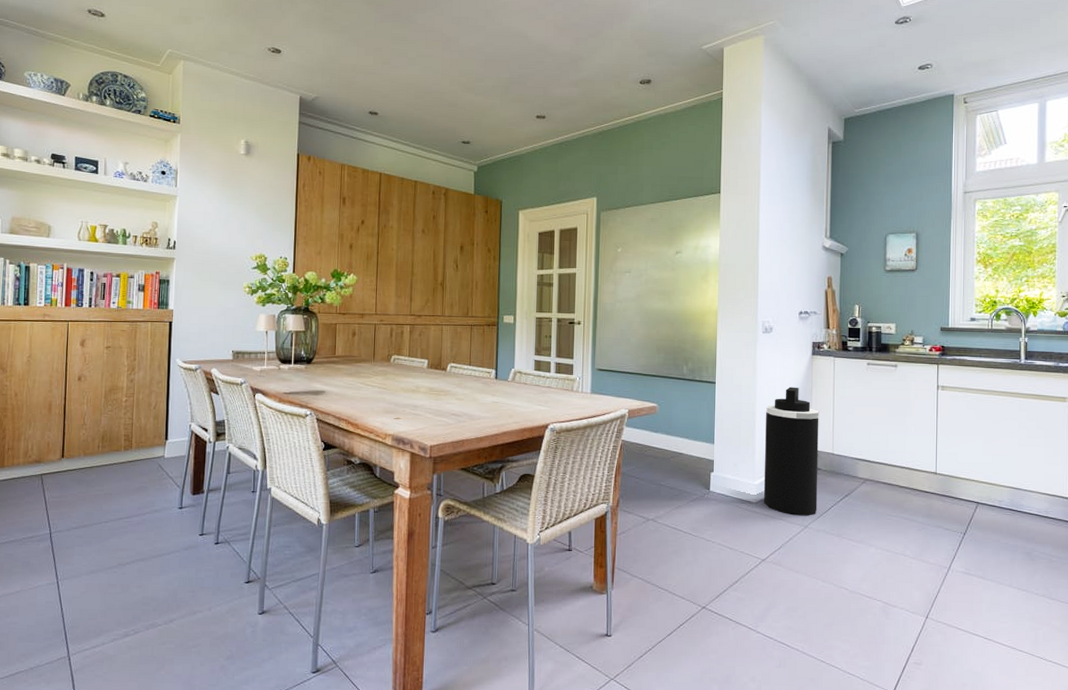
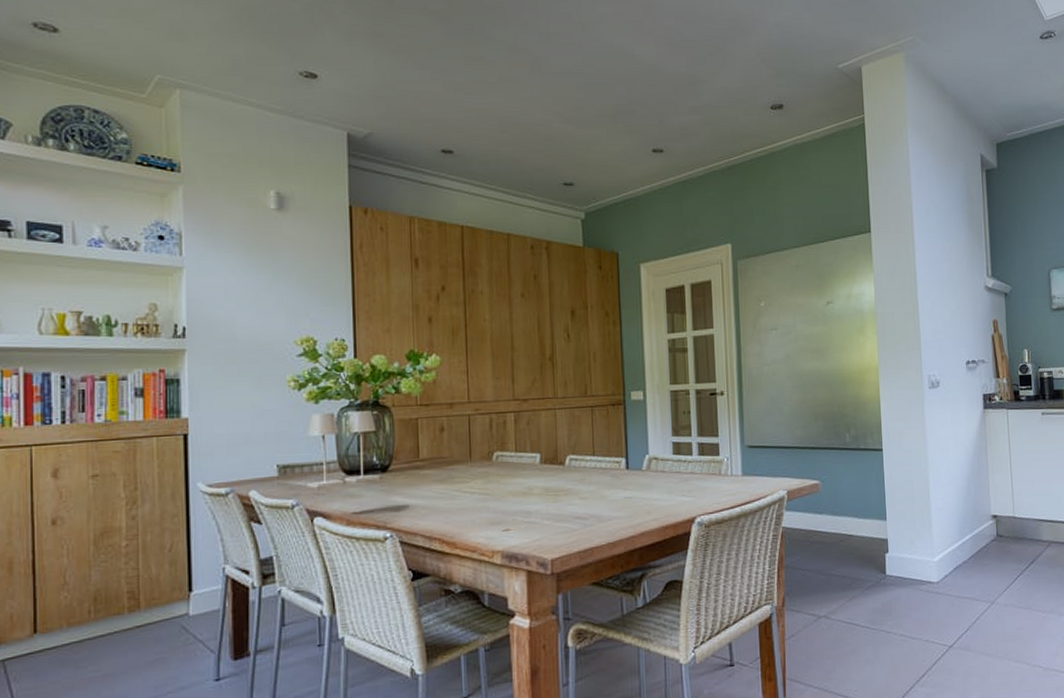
trash can: present [763,387,819,516] -> none [940,446,1003,592]

